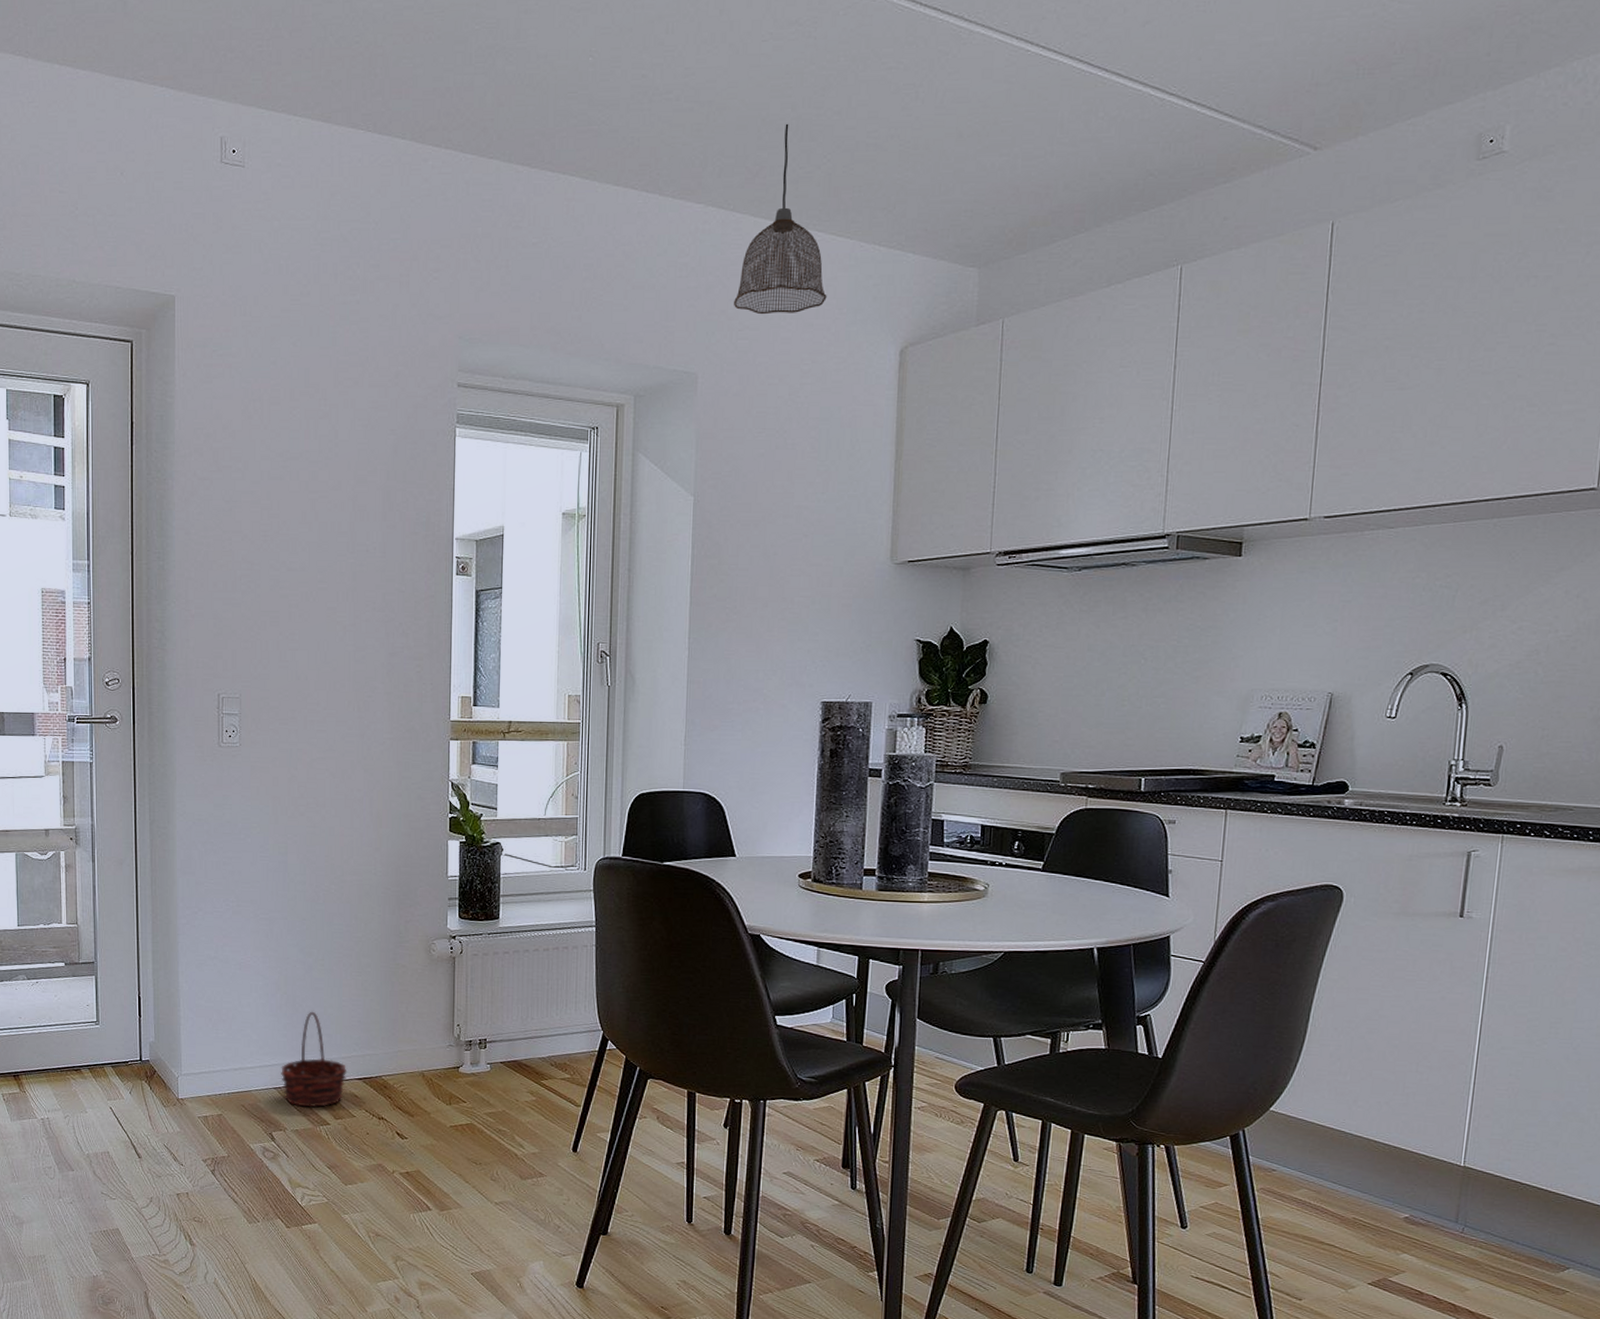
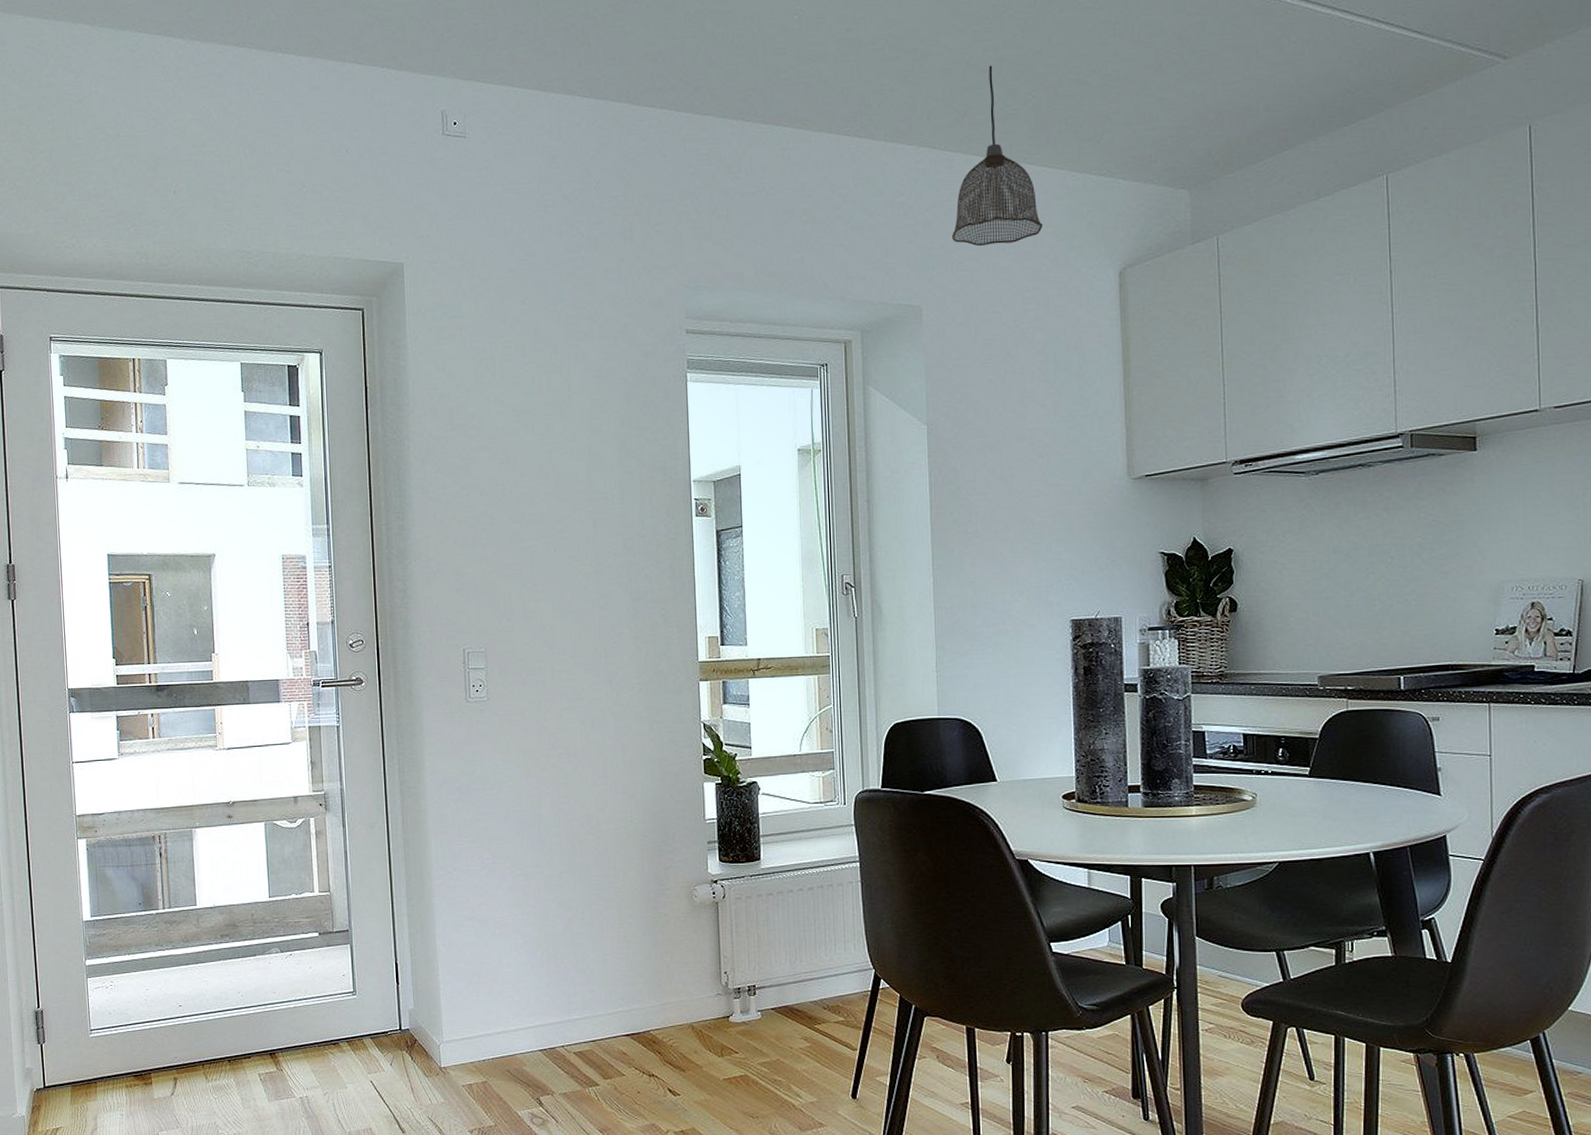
basket: present [281,1011,348,1107] -> none [545,967,614,1068]

